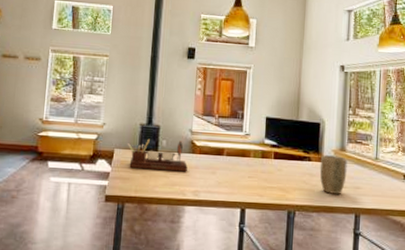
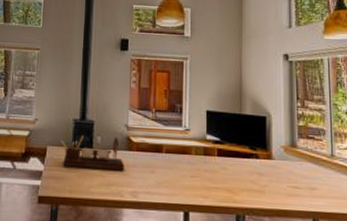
plant pot: present [319,155,347,194] -> none [269,152,300,196]

